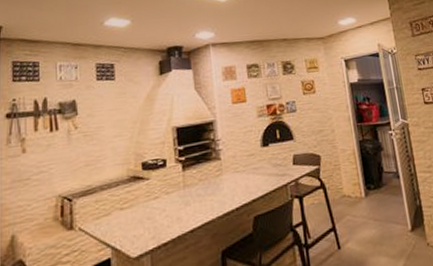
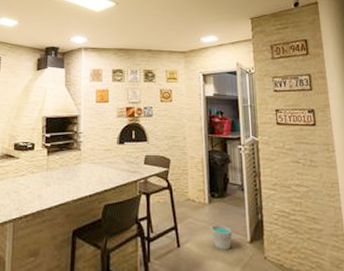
bucket: none [370,210,393,244] -> present [210,218,232,250]

